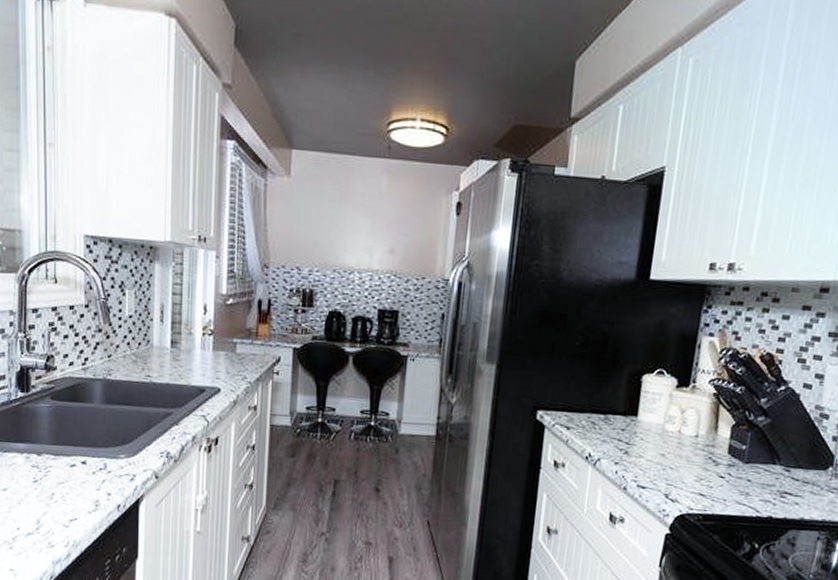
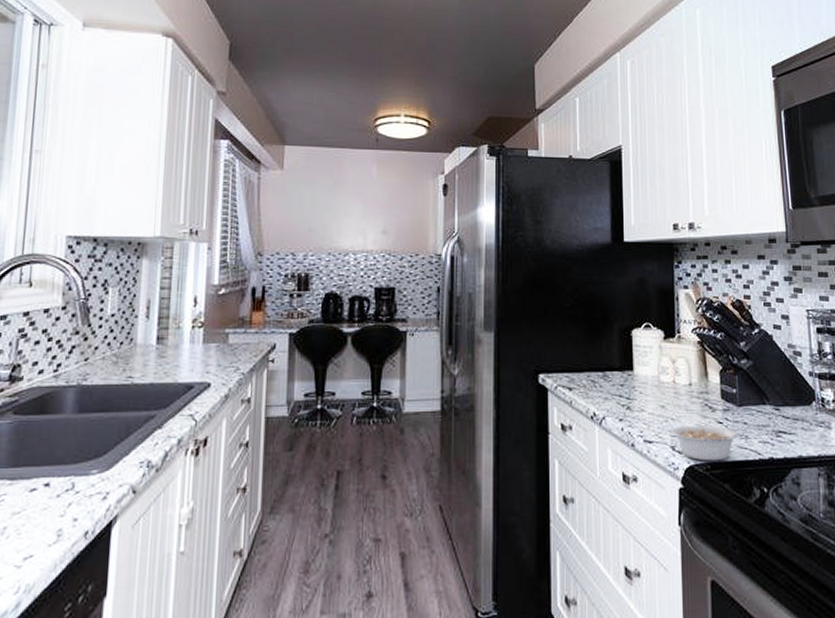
legume: none [667,475,754,514] -> present [671,425,752,461]

